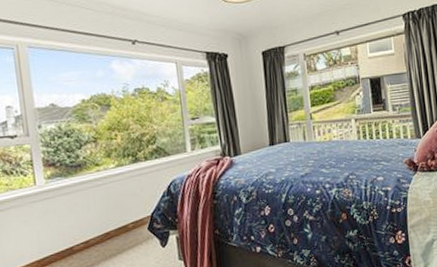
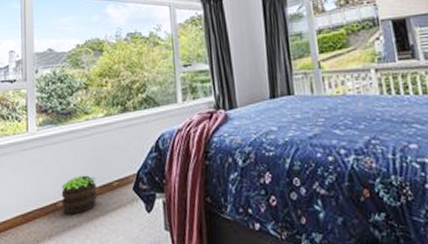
potted plant: none [76,220,113,257] -> present [61,175,97,215]

